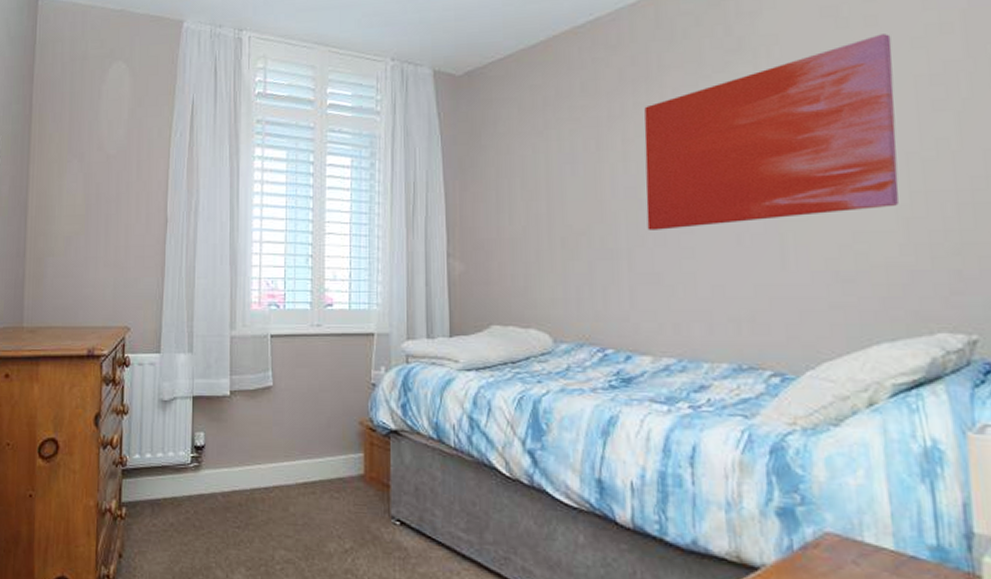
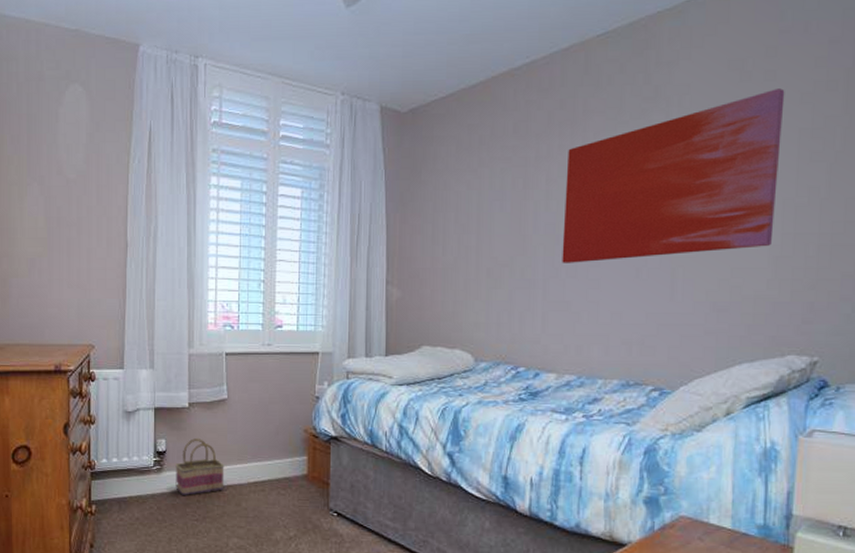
basket: none [215,431,270,499] -> present [175,438,224,496]

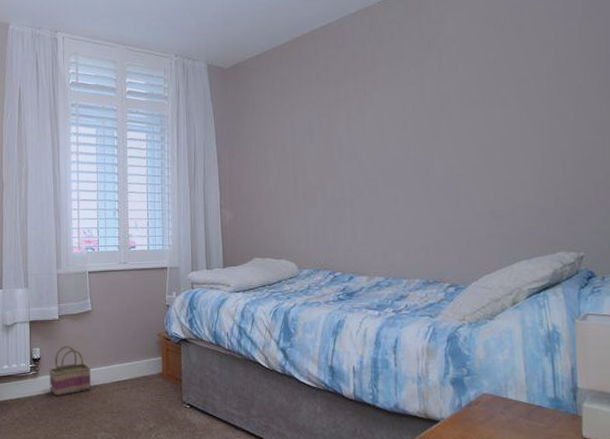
wall art: present [562,88,785,263] -> none [362,37,535,184]

